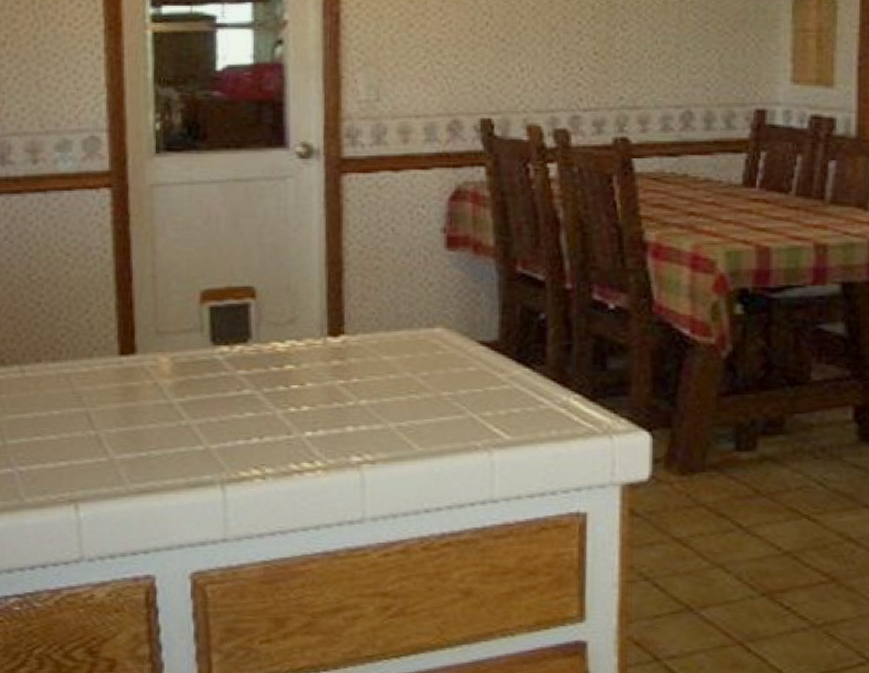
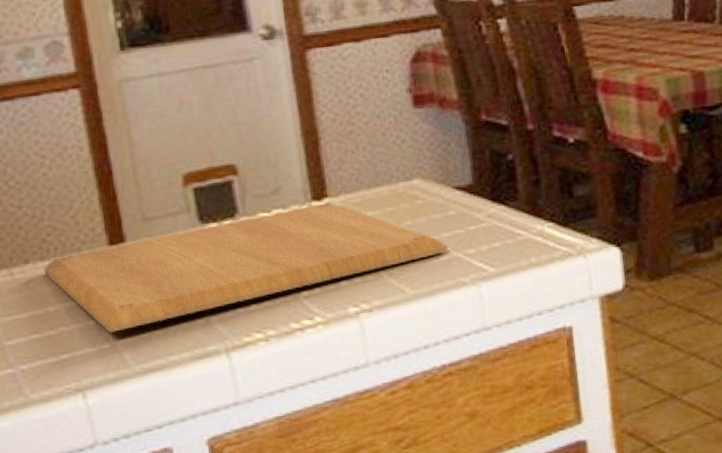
chopping board: none [54,340,463,446] -> present [44,202,448,333]

